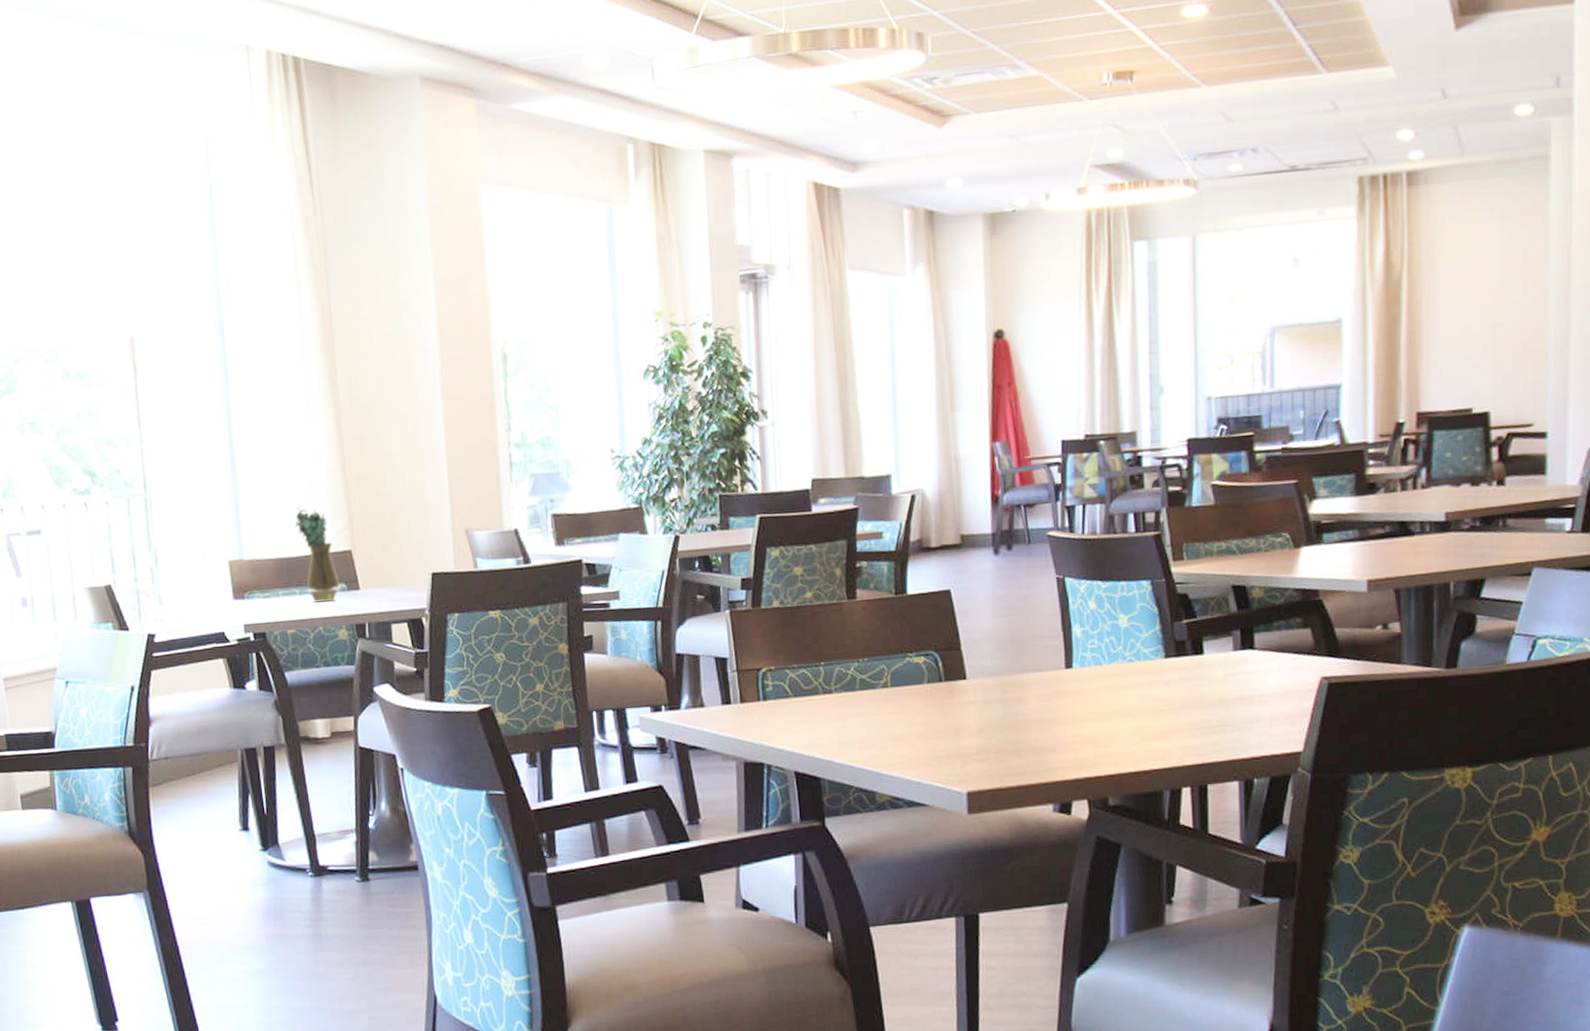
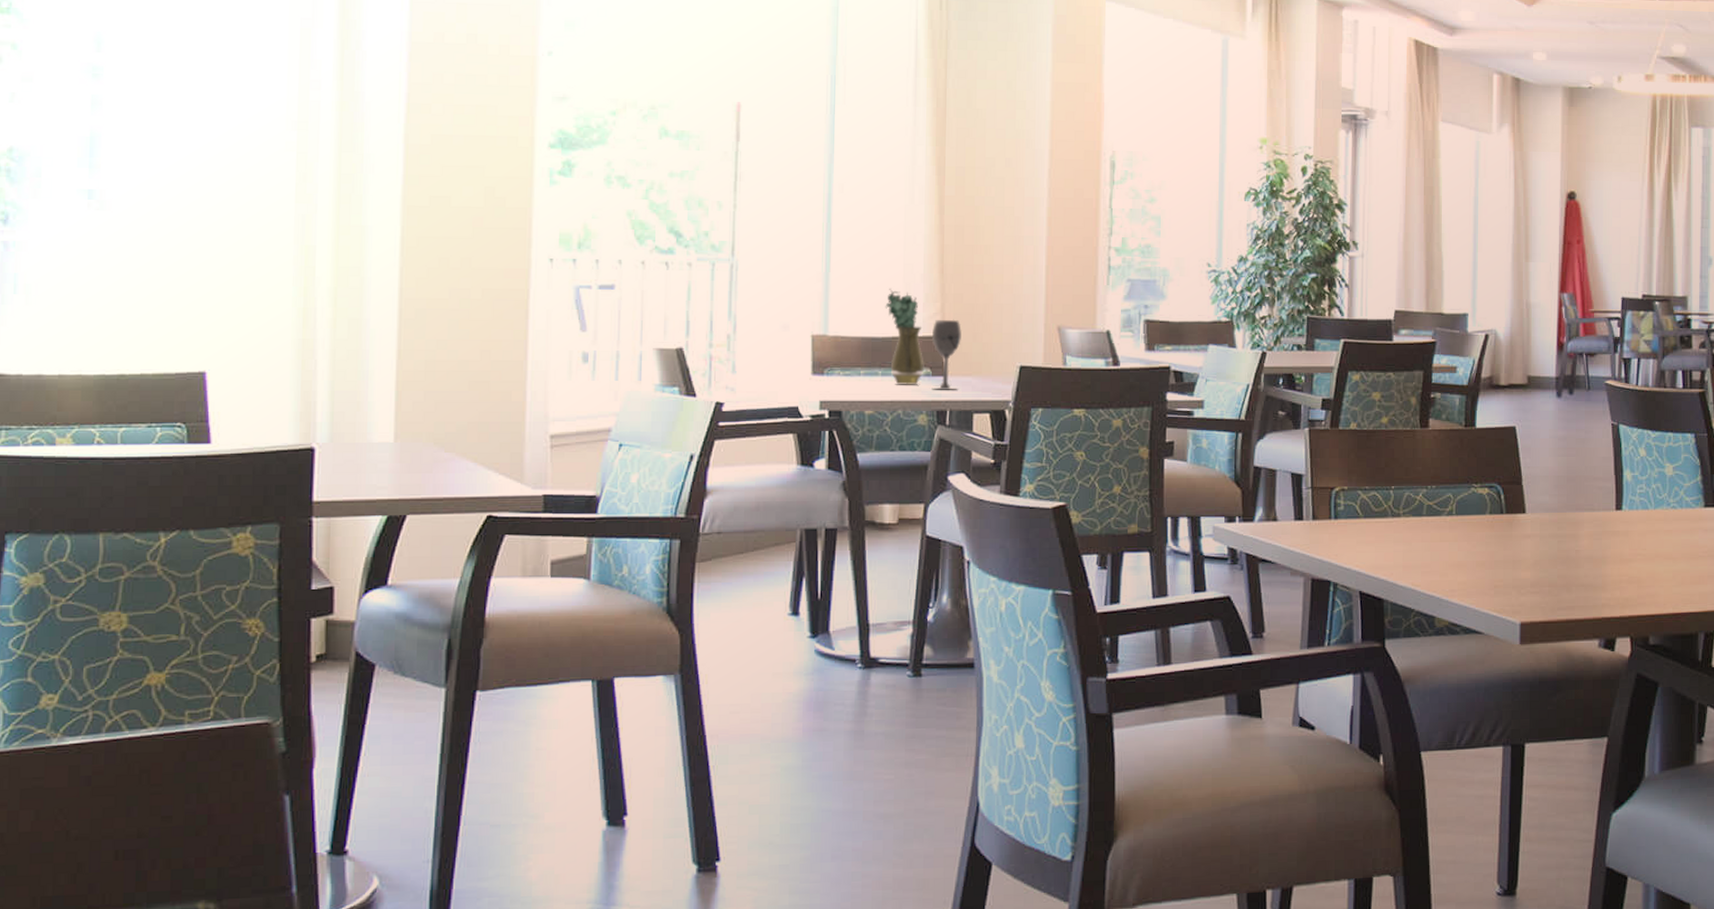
wine glass: none [343,532,374,604] -> present [932,319,961,390]

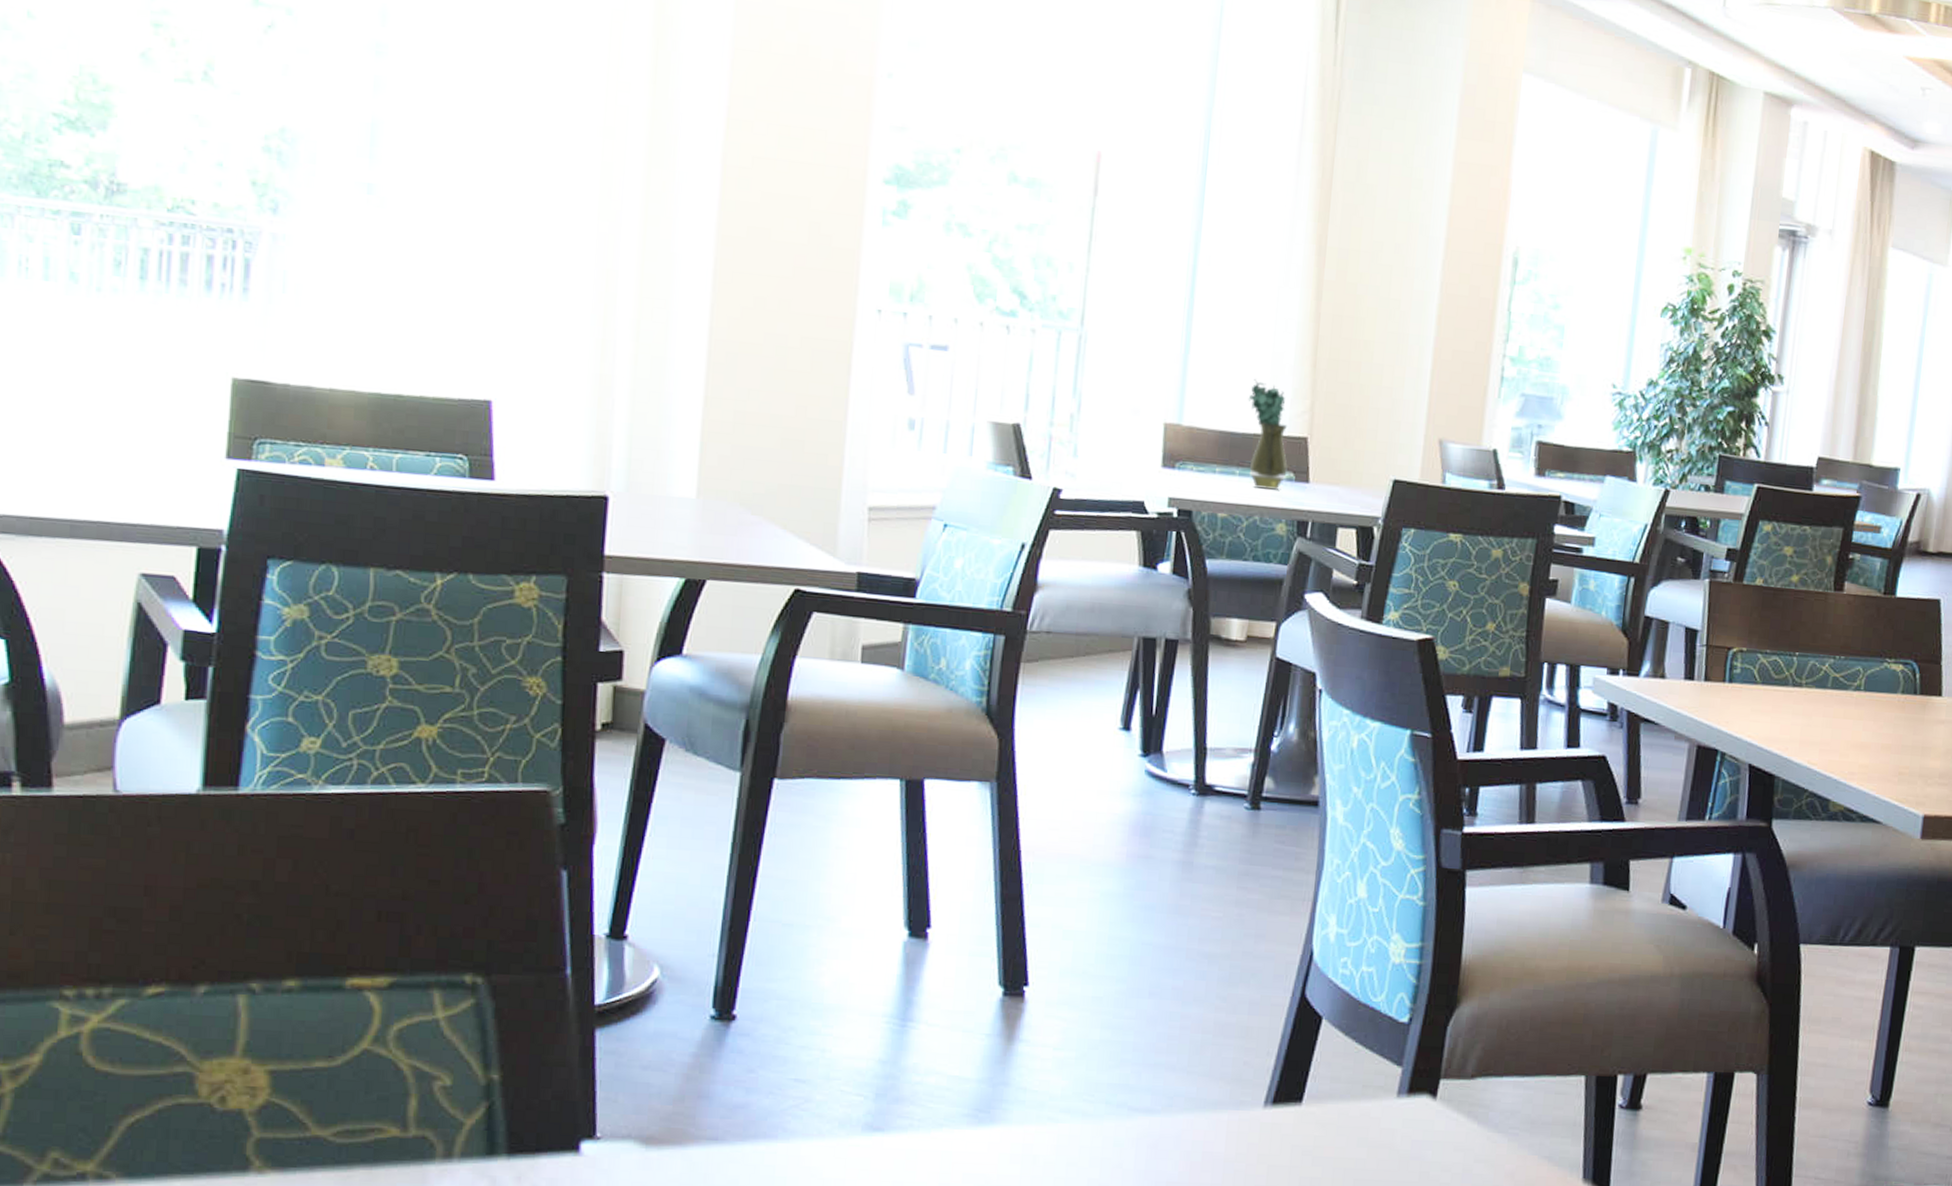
wine glass: present [932,319,961,390] -> none [1293,419,1332,500]

